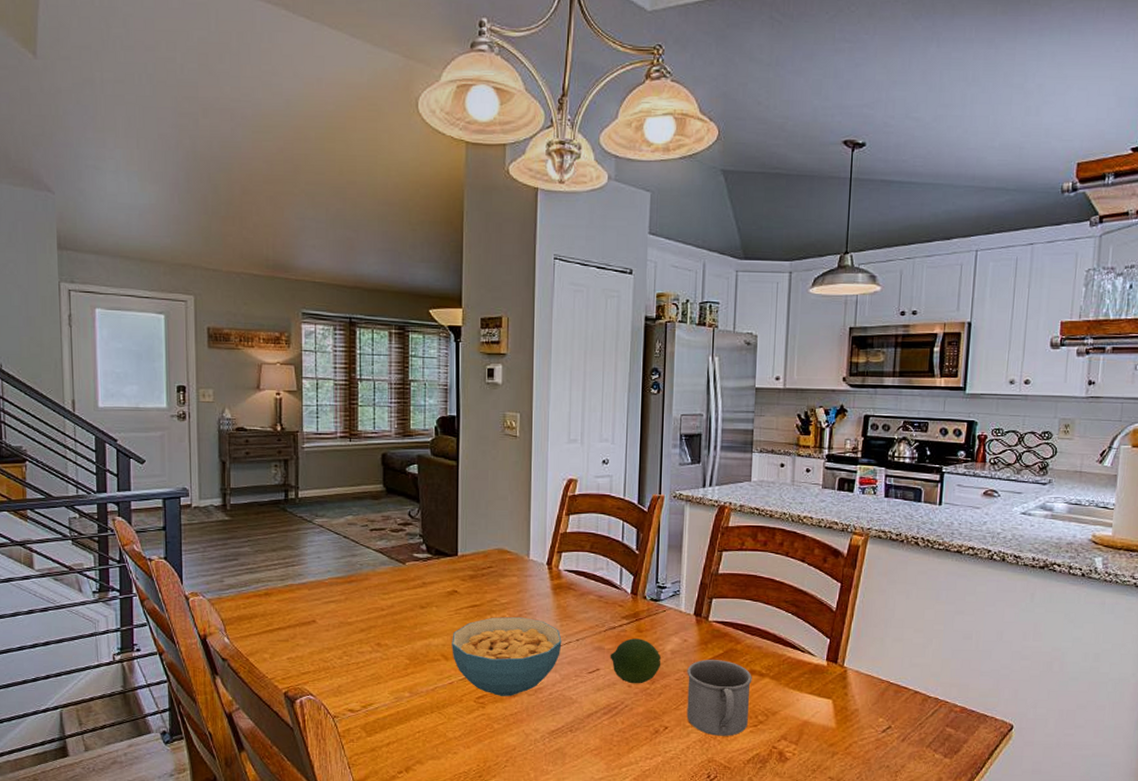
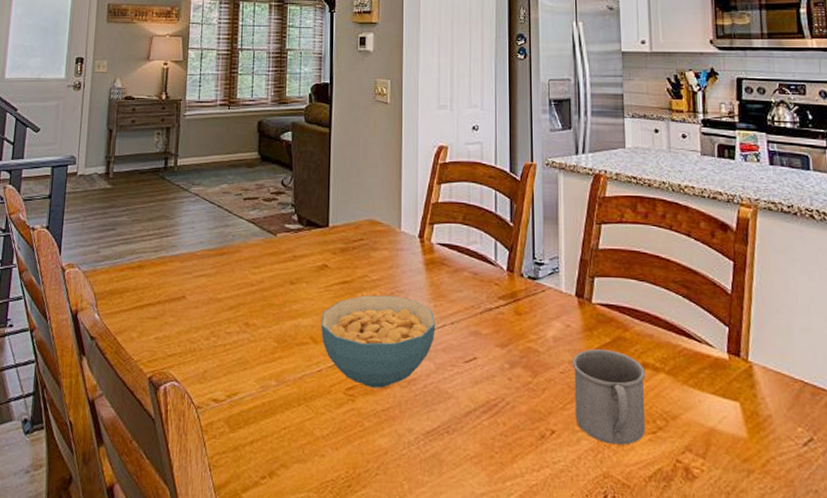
fruit: present [610,638,662,684] -> none [487,322,544,377]

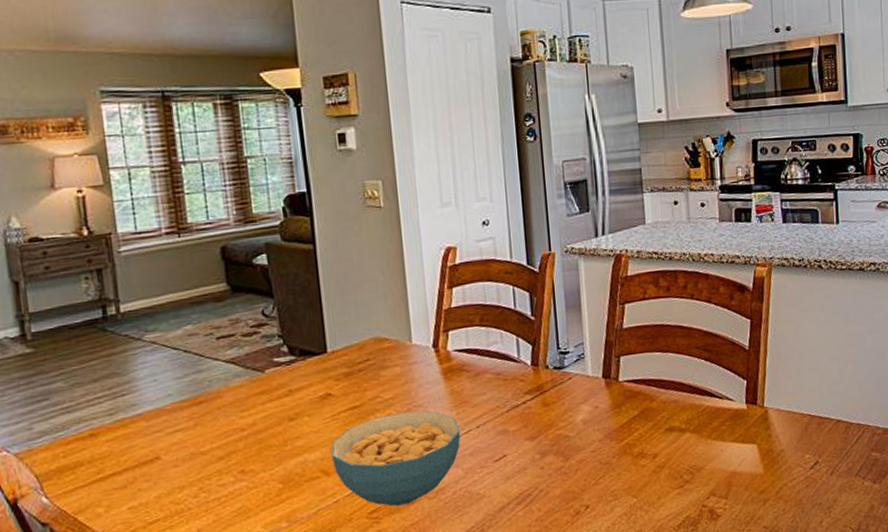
mug: present [572,349,646,445] -> none [602,421,674,506]

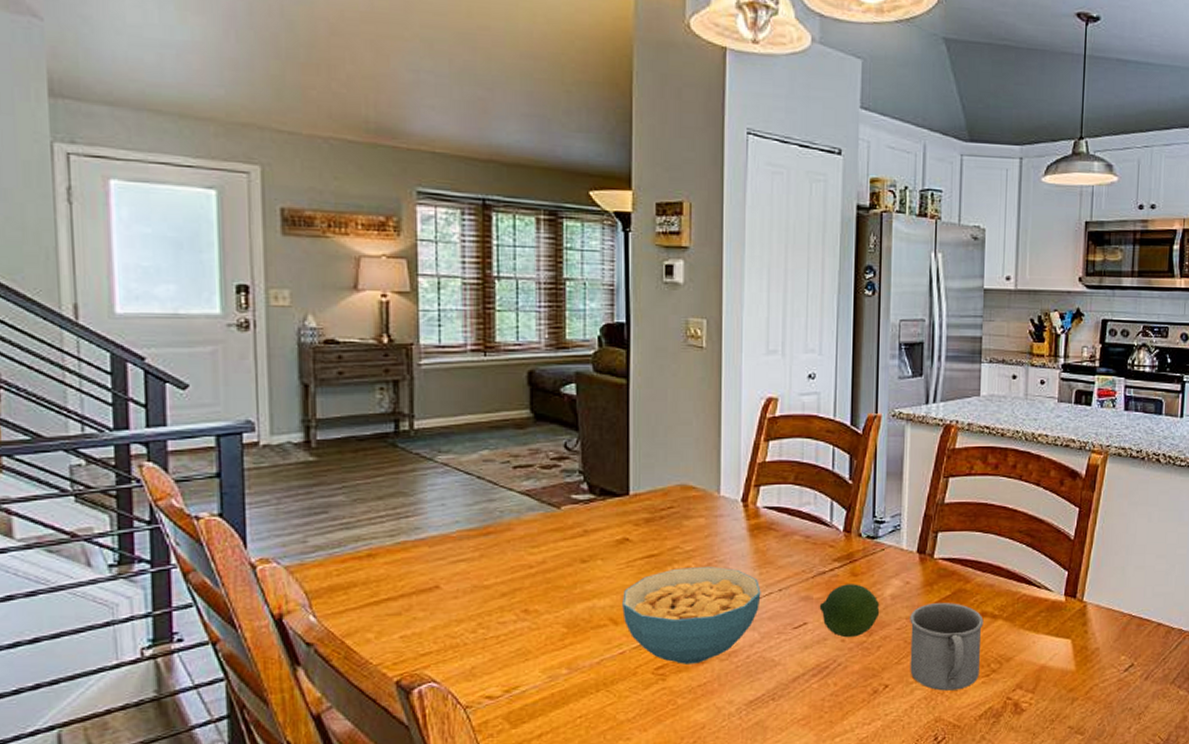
fruit: none [516,413,574,465] -> present [819,584,880,638]
mug: none [602,421,674,506] -> present [910,603,984,691]

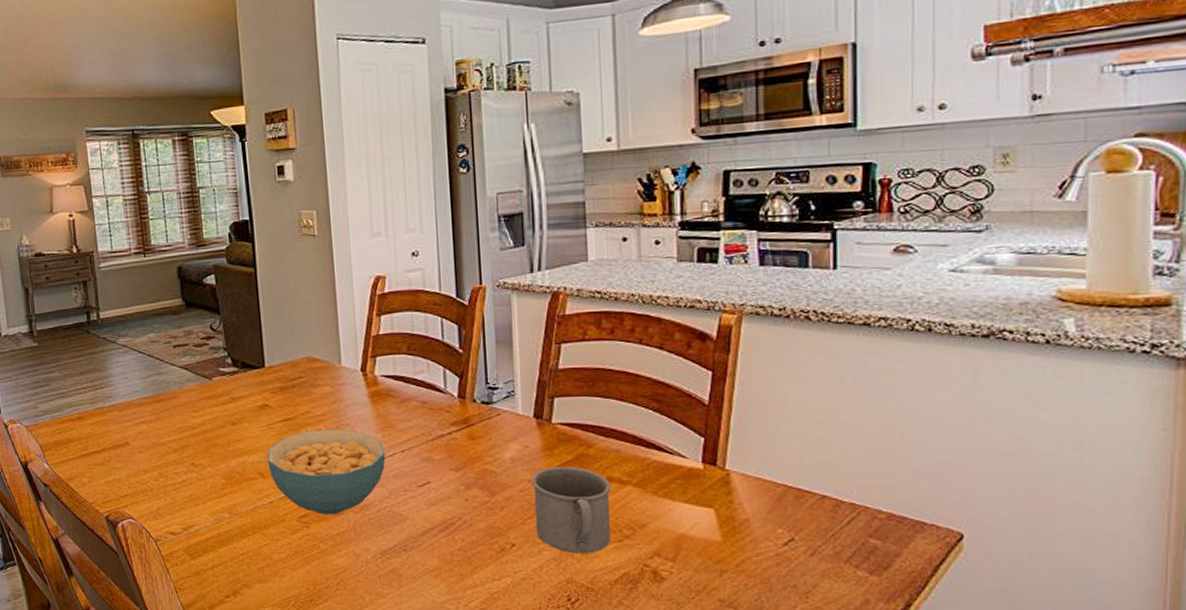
fruit: present [819,584,880,638] -> none [440,447,501,497]

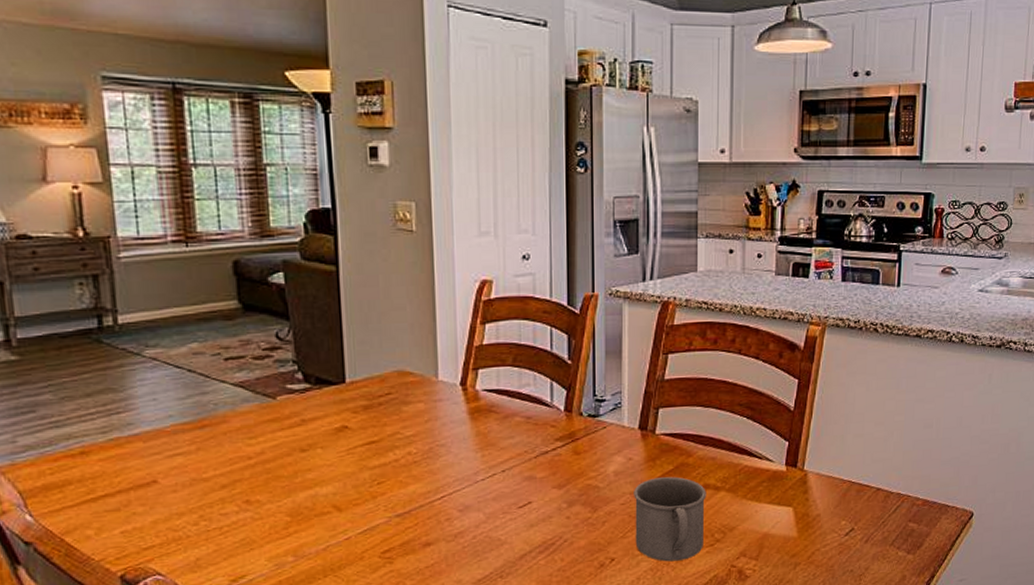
cereal bowl: present [267,428,386,514] -> none [345,450,484,547]

